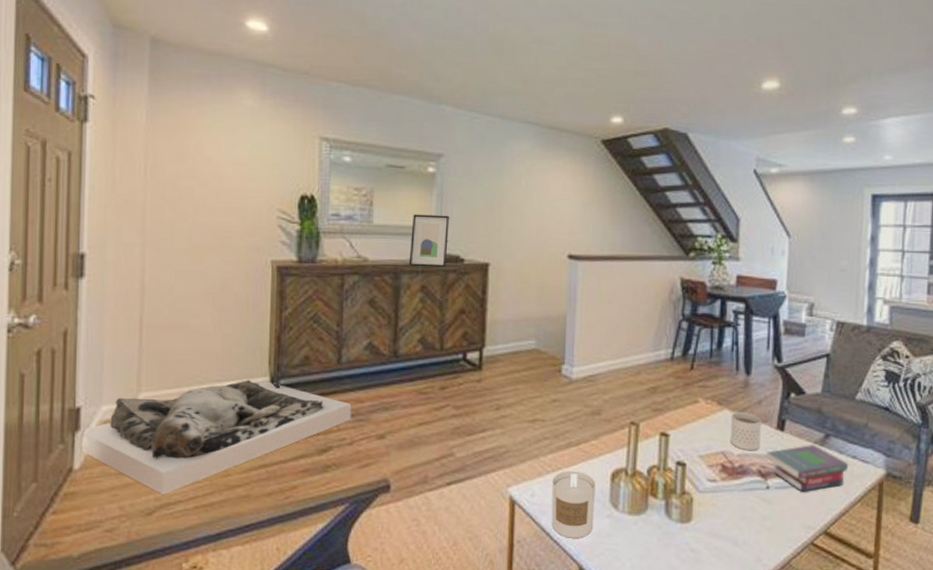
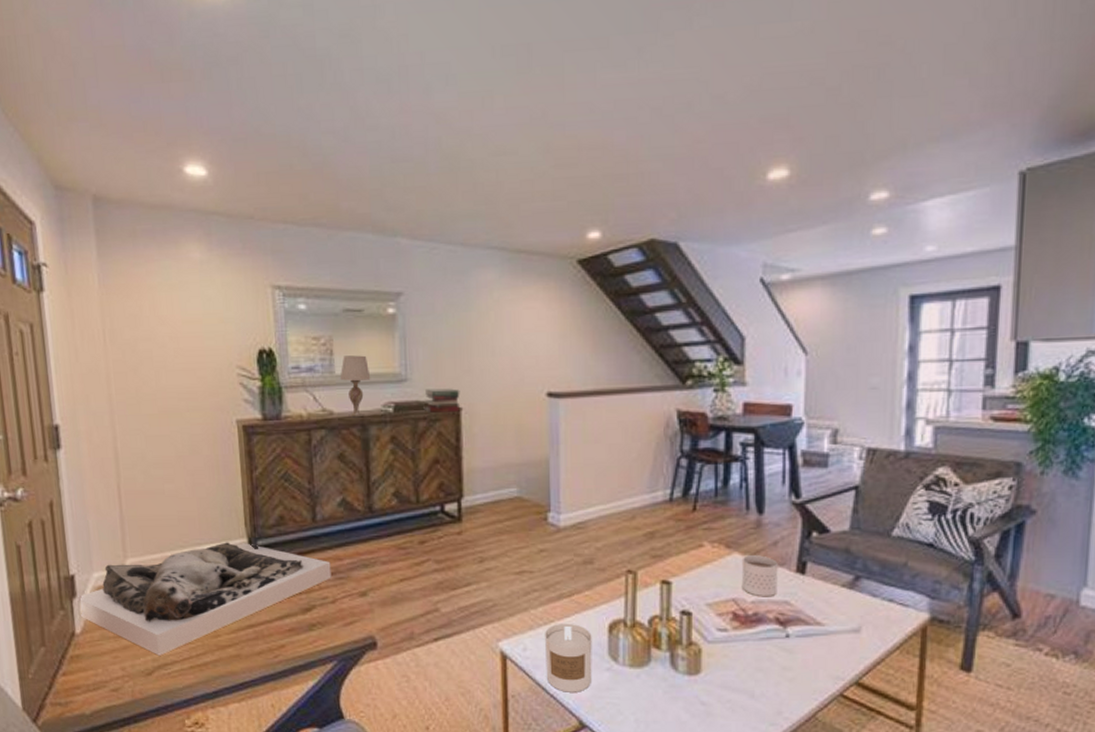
table lamp: none [377,207,407,266] -> present [340,355,371,418]
picture frame: present [408,214,450,268] -> none [375,359,416,417]
books: none [454,244,489,267] -> present [423,388,461,413]
books: present [766,444,849,492] -> none [785,587,885,640]

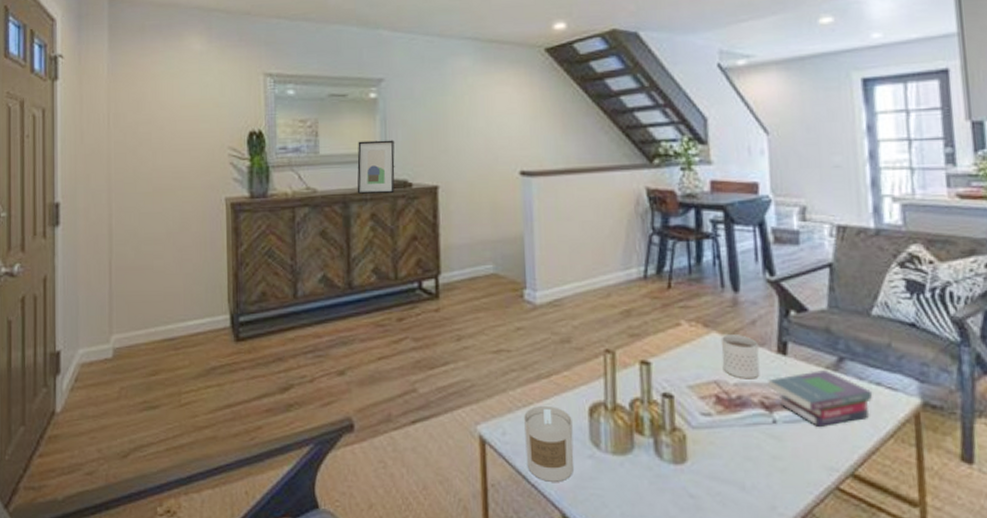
dog bed: present [78,542,332,656] -> none [61,318,310,437]
table lamp: present [340,355,371,418] -> none [324,136,353,196]
picture frame: none [375,359,416,417] -> present [357,140,395,194]
books: present [423,388,461,413] -> none [402,167,438,191]
books: none [785,587,885,640] -> present [768,369,873,427]

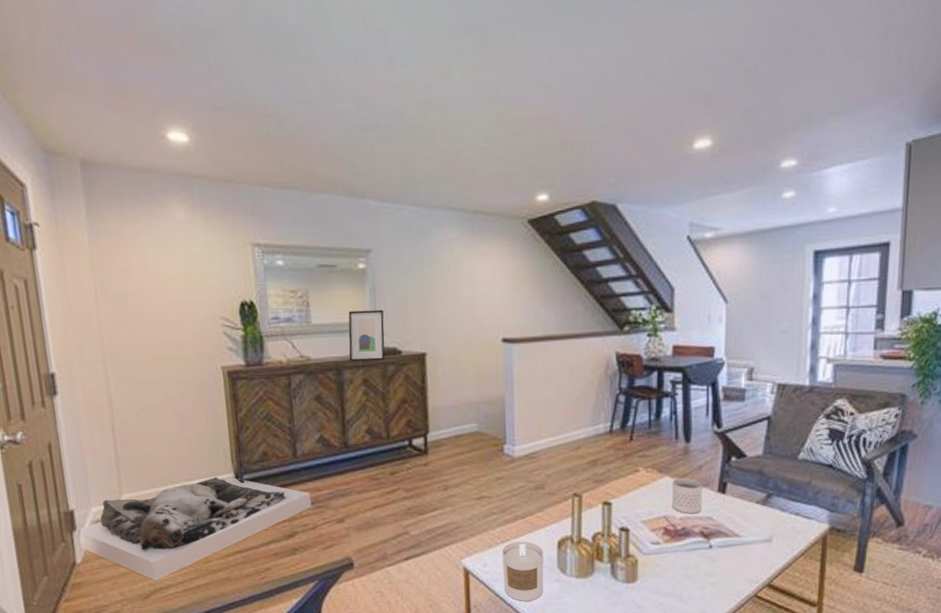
dog bed: none [61,318,310,437] -> present [77,477,312,581]
books: present [768,369,873,427] -> none [708,504,792,549]

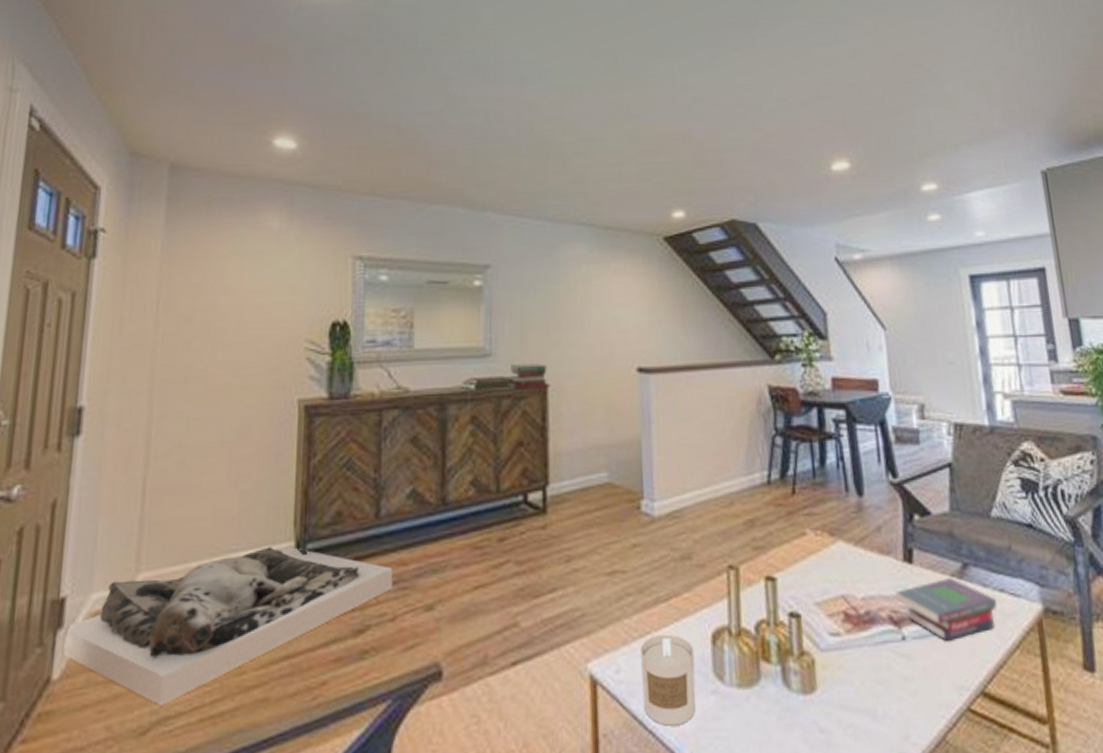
picture frame: present [348,309,385,362] -> none [456,332,501,394]
books: none [392,335,426,358] -> present [508,363,548,390]
mug: present [671,478,703,514] -> none [847,543,887,592]
books: none [708,504,792,549] -> present [895,577,998,641]

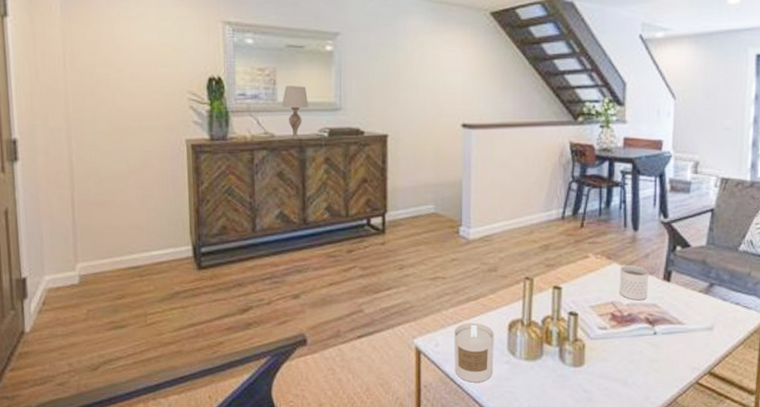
dog bed: present [61,546,393,706] -> none [29,249,268,352]
table lamp: none [419,328,453,396] -> present [281,86,309,141]
books: present [508,363,548,390] -> none [355,117,387,138]
mug: none [847,543,887,592] -> present [619,265,649,301]
books: present [895,577,998,641] -> none [653,292,732,337]

